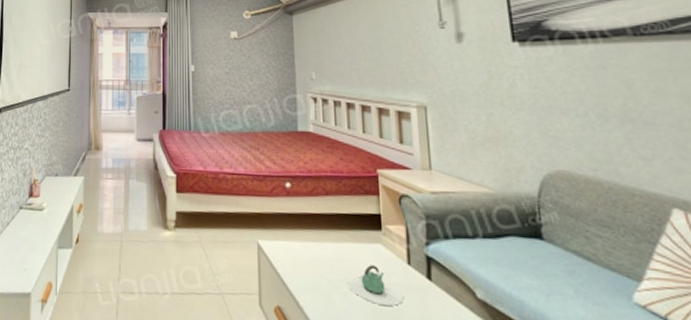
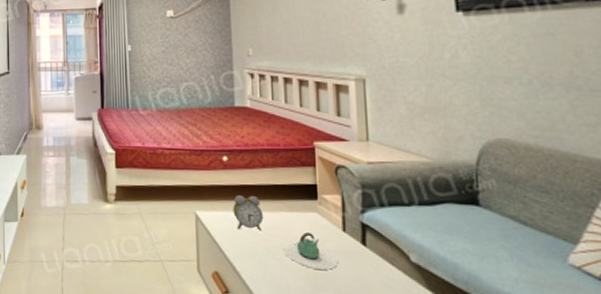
alarm clock: none [296,224,327,263] -> present [233,195,264,231]

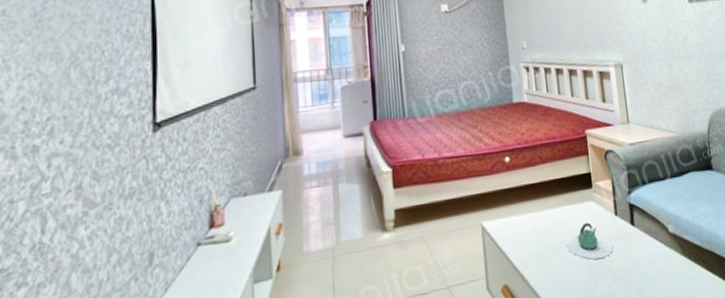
alarm clock: present [233,195,264,231] -> none [517,195,547,234]

